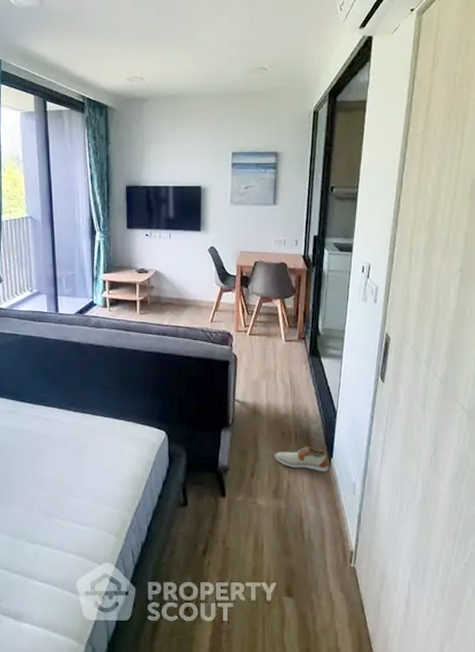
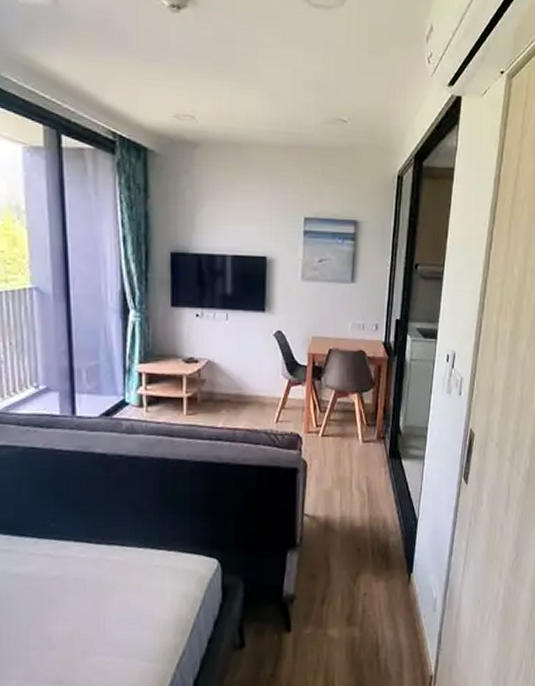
shoe: present [275,446,329,471] -> none [349,561,409,590]

